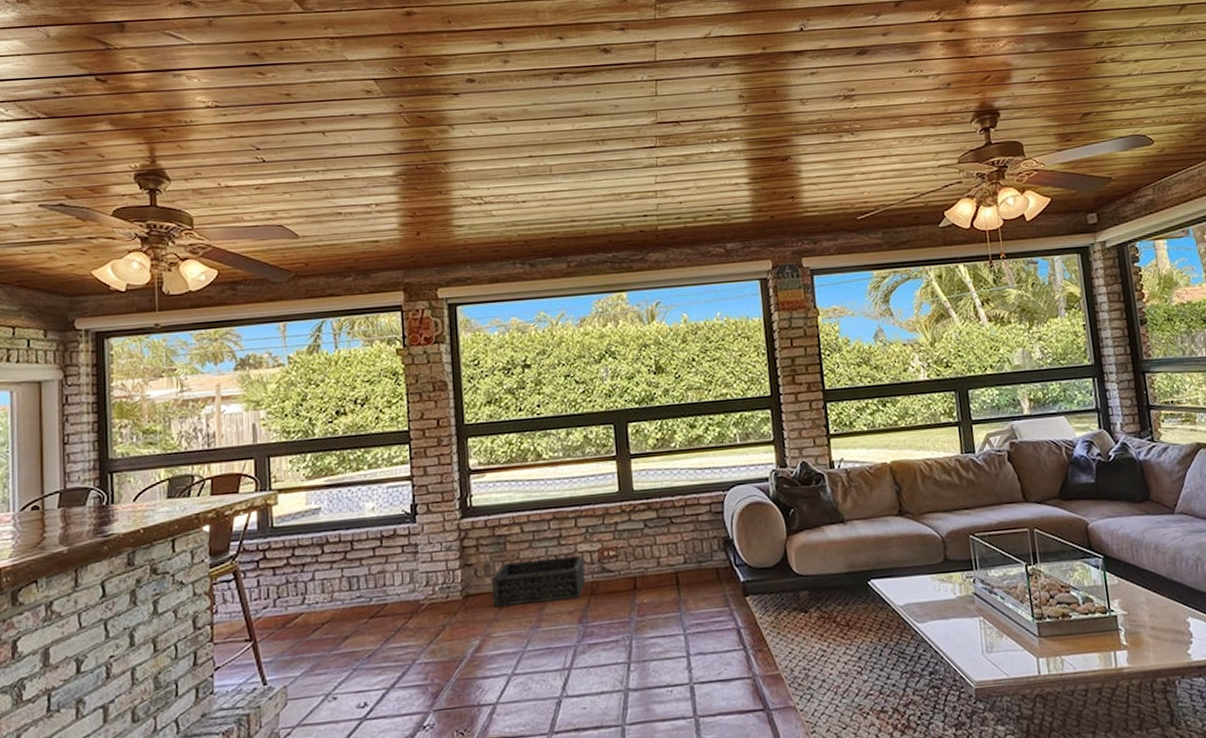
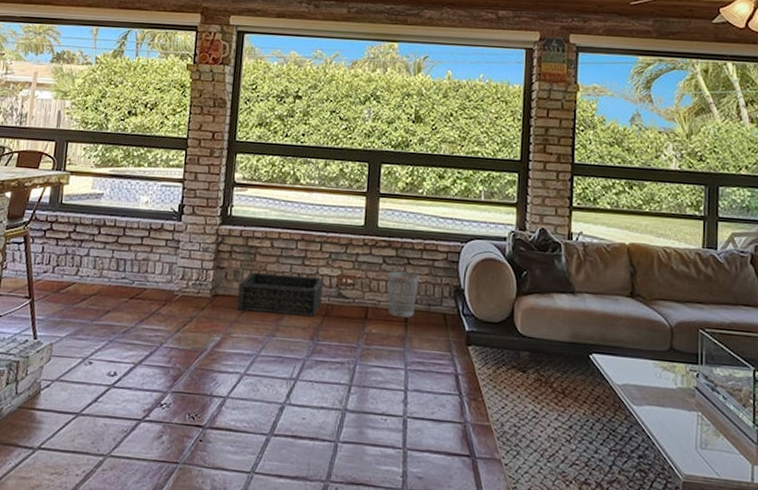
wastebasket: none [651,531,686,582] -> present [387,270,419,318]

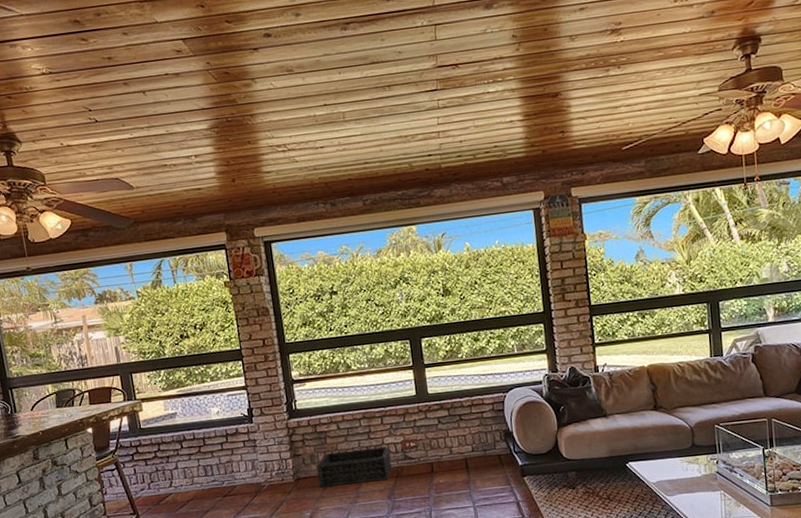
wastebasket: present [387,270,419,318] -> none [444,426,473,466]

